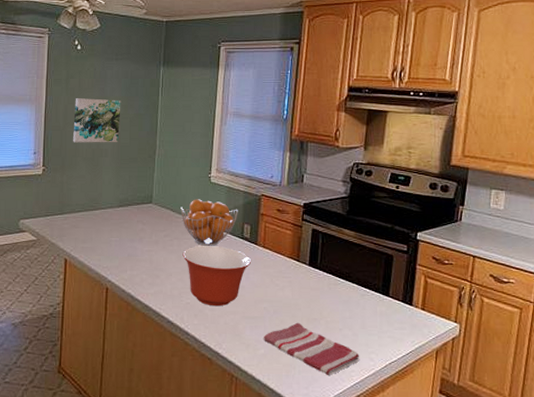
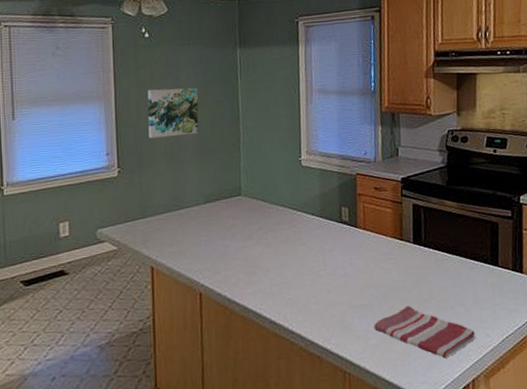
fruit basket: present [181,199,238,246] -> none [272,185,334,235]
mixing bowl: present [182,246,251,307] -> none [279,233,353,300]

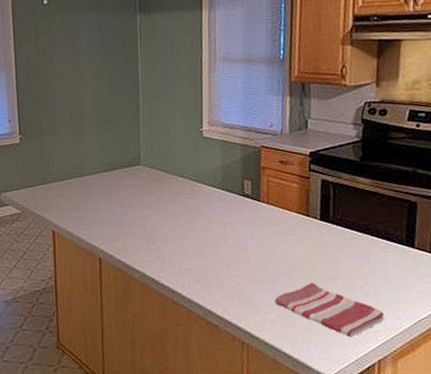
wall art: present [147,87,199,139] -> none [47,55,98,107]

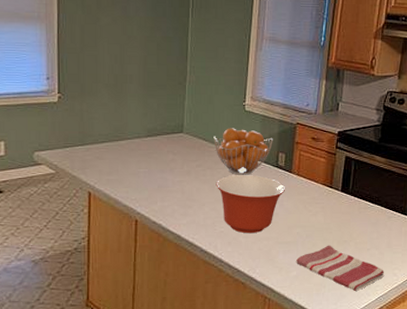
fruit basket: none [172,156,237,207] -> present [213,128,273,175]
mixing bowl: none [178,206,255,271] -> present [216,175,285,234]

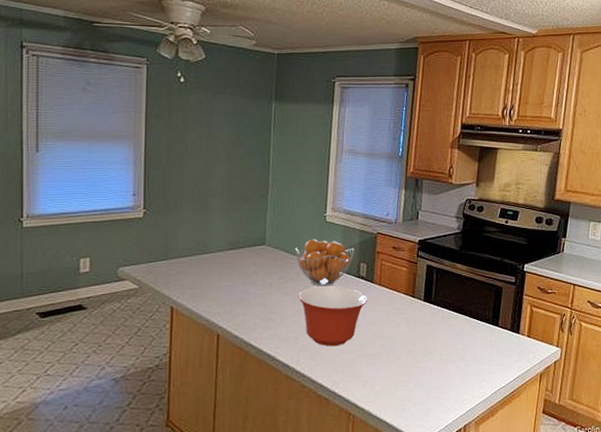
dish towel: present [296,245,384,292] -> none [380,357,471,406]

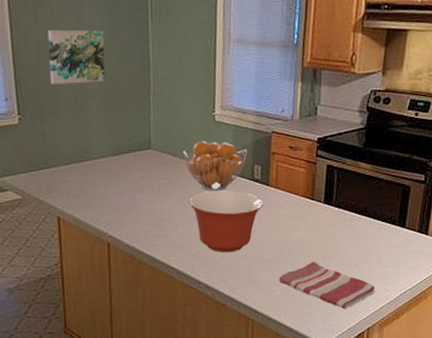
wall art: none [177,135,230,183] -> present [47,29,106,85]
dish towel: none [380,357,471,406] -> present [279,261,375,310]

